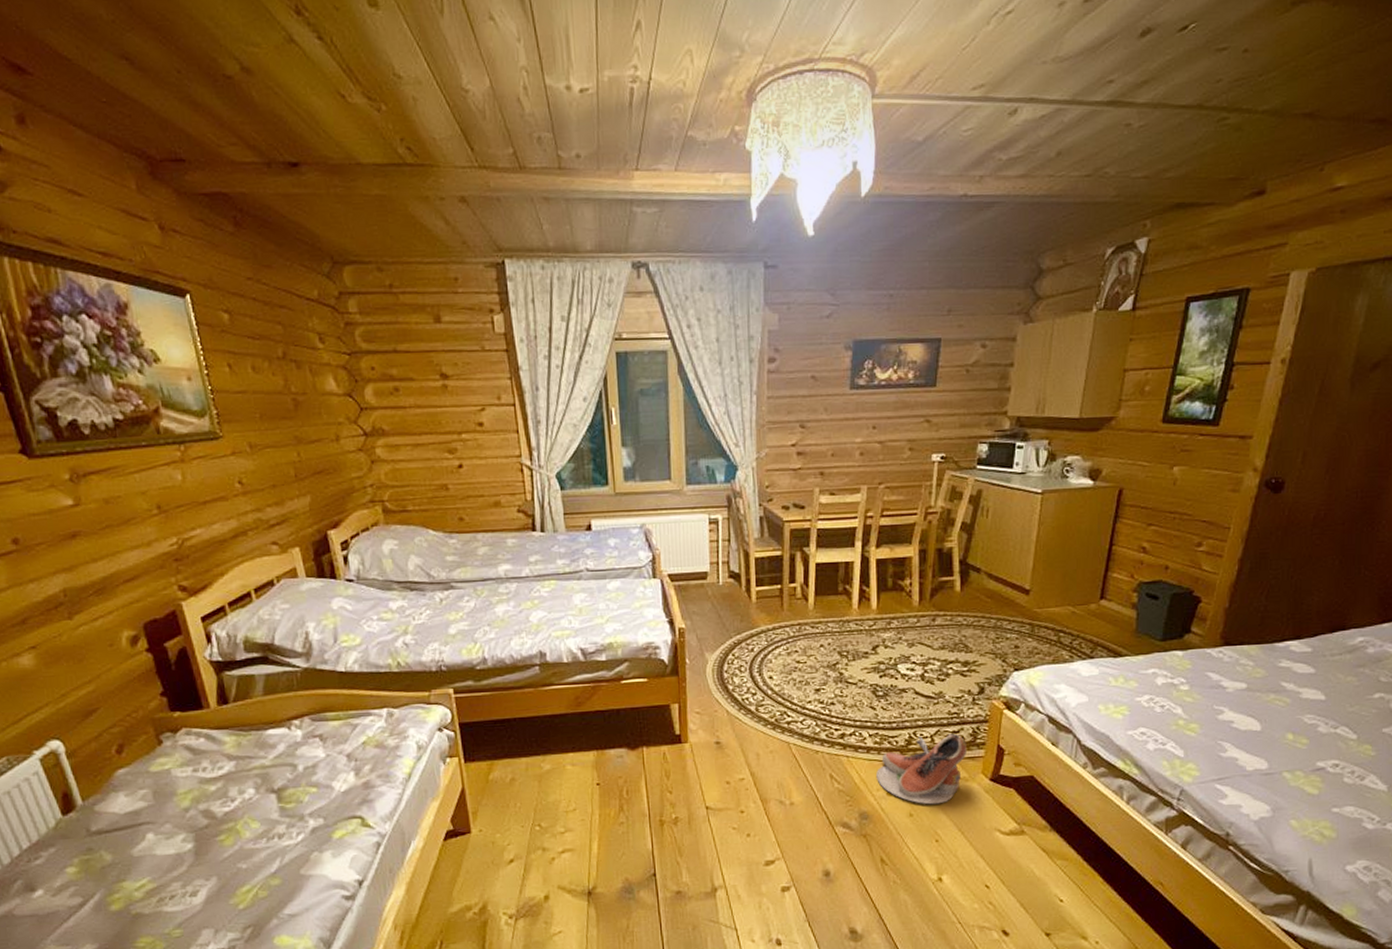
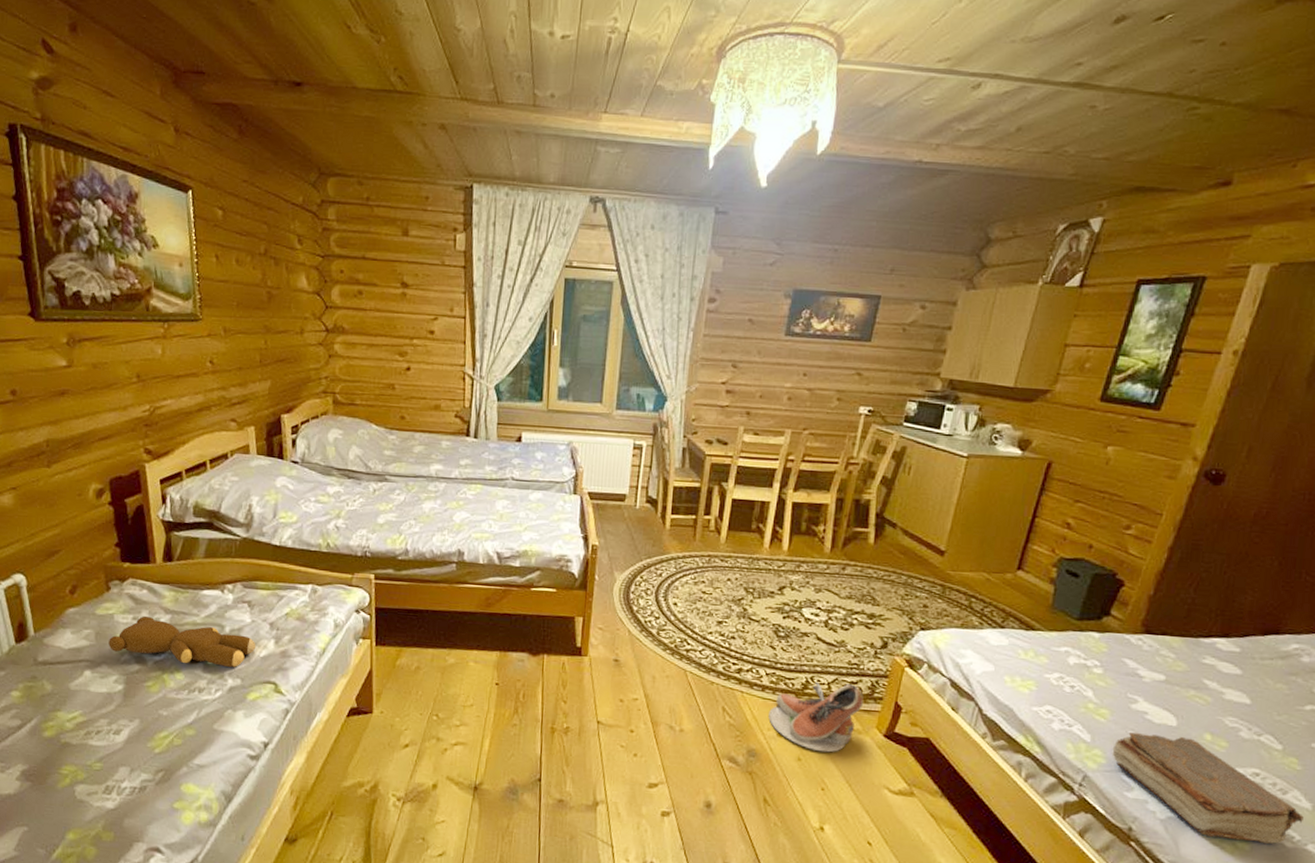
teddy bear: none [169,765,335,811] -> present [108,616,256,668]
book: none [1204,739,1381,830] -> present [1112,731,1304,845]

